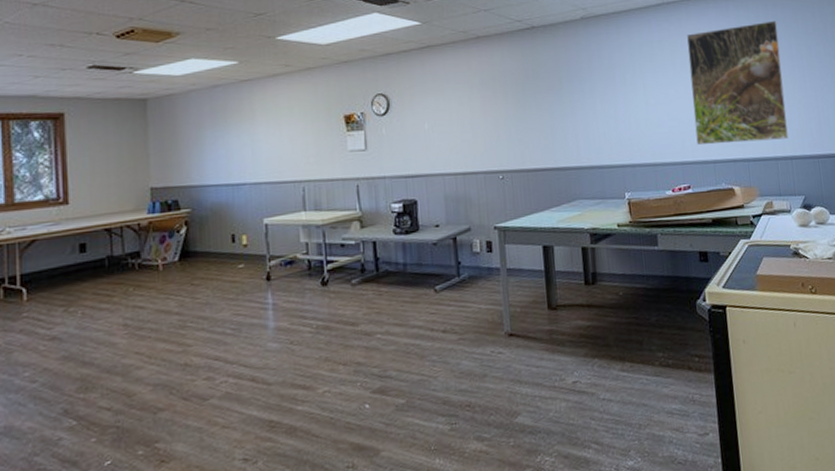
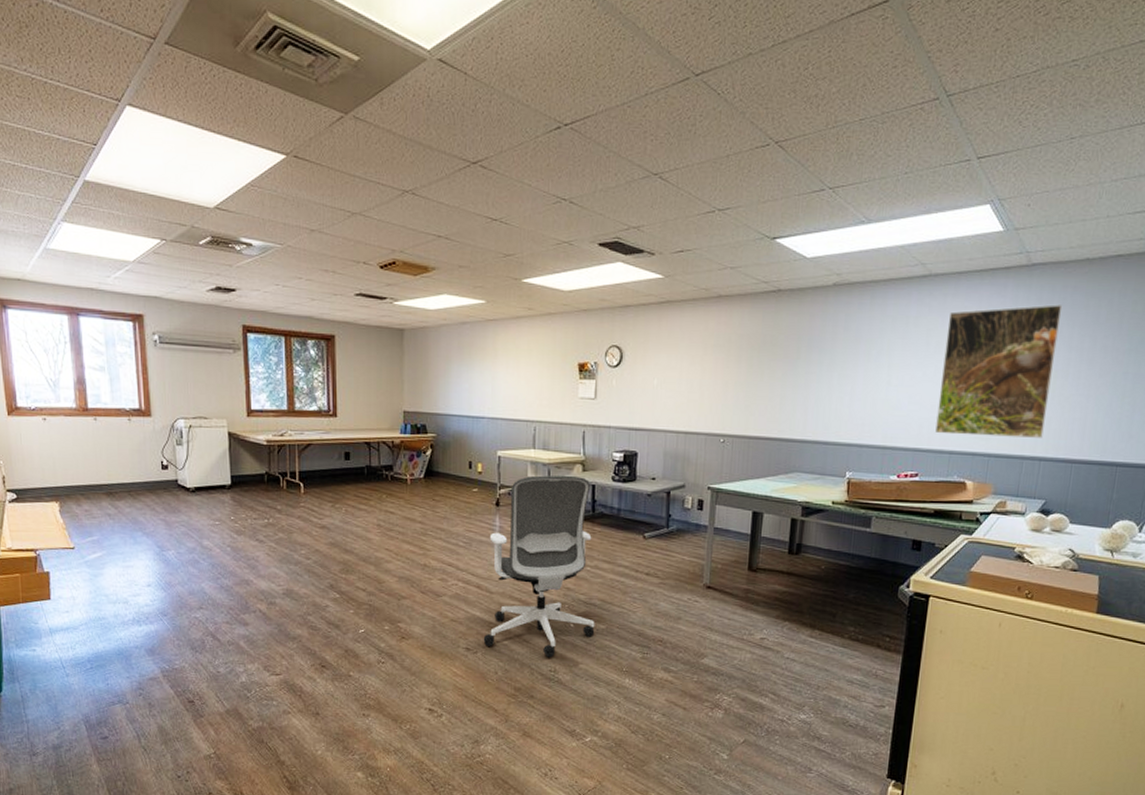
office chair: none [262,234,395,452] -> present [483,475,595,658]

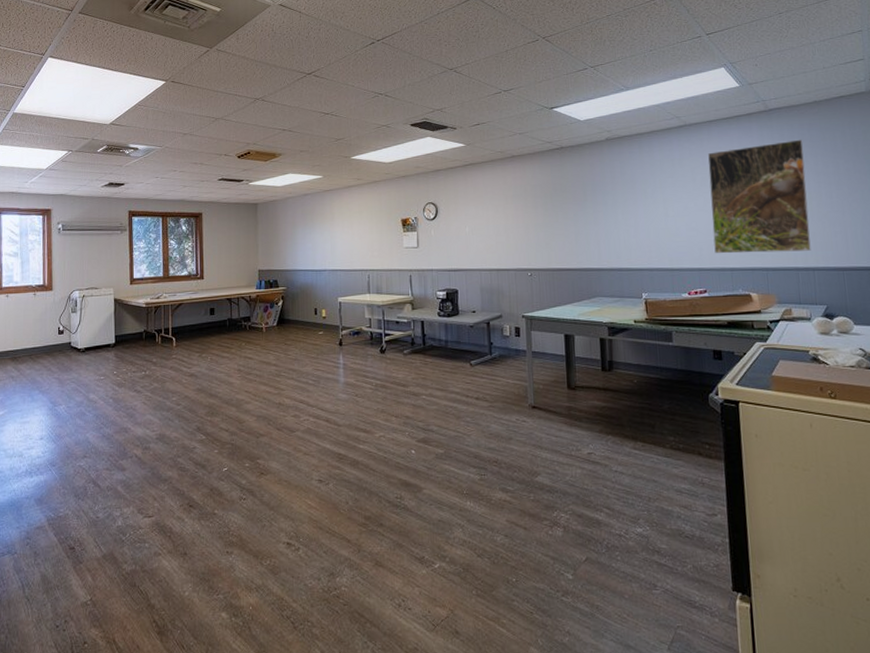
office chair: present [483,475,595,658] -> none [334,314,435,485]

